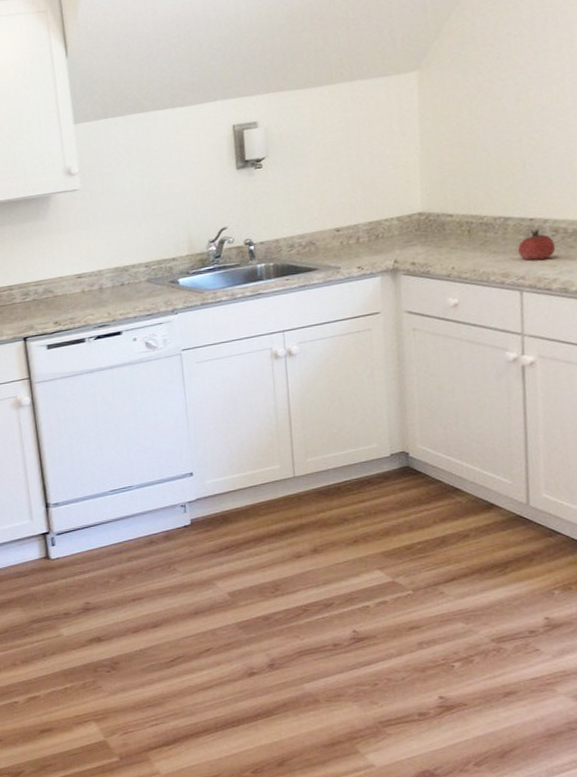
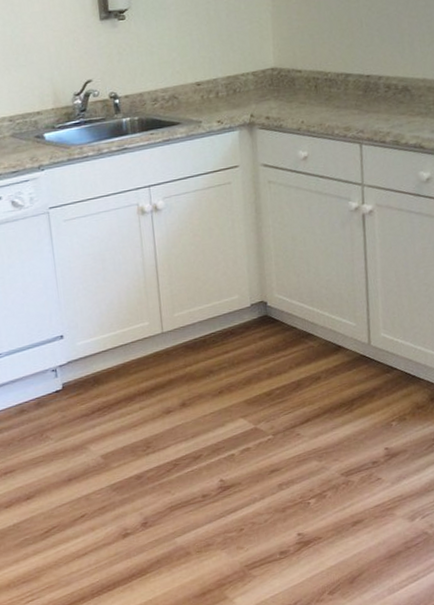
fruit: present [517,228,556,261] -> none [357,85,389,115]

